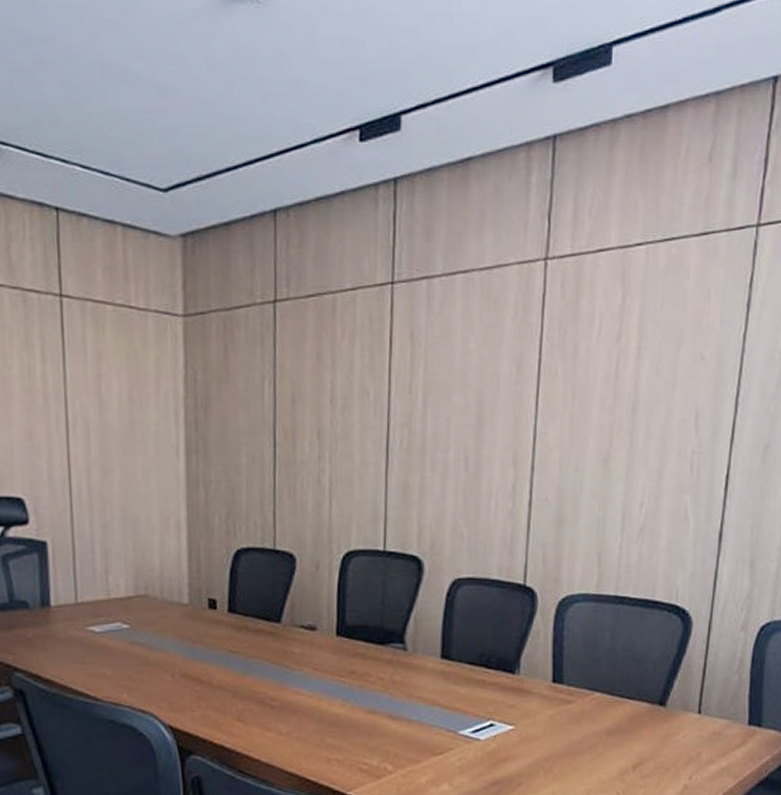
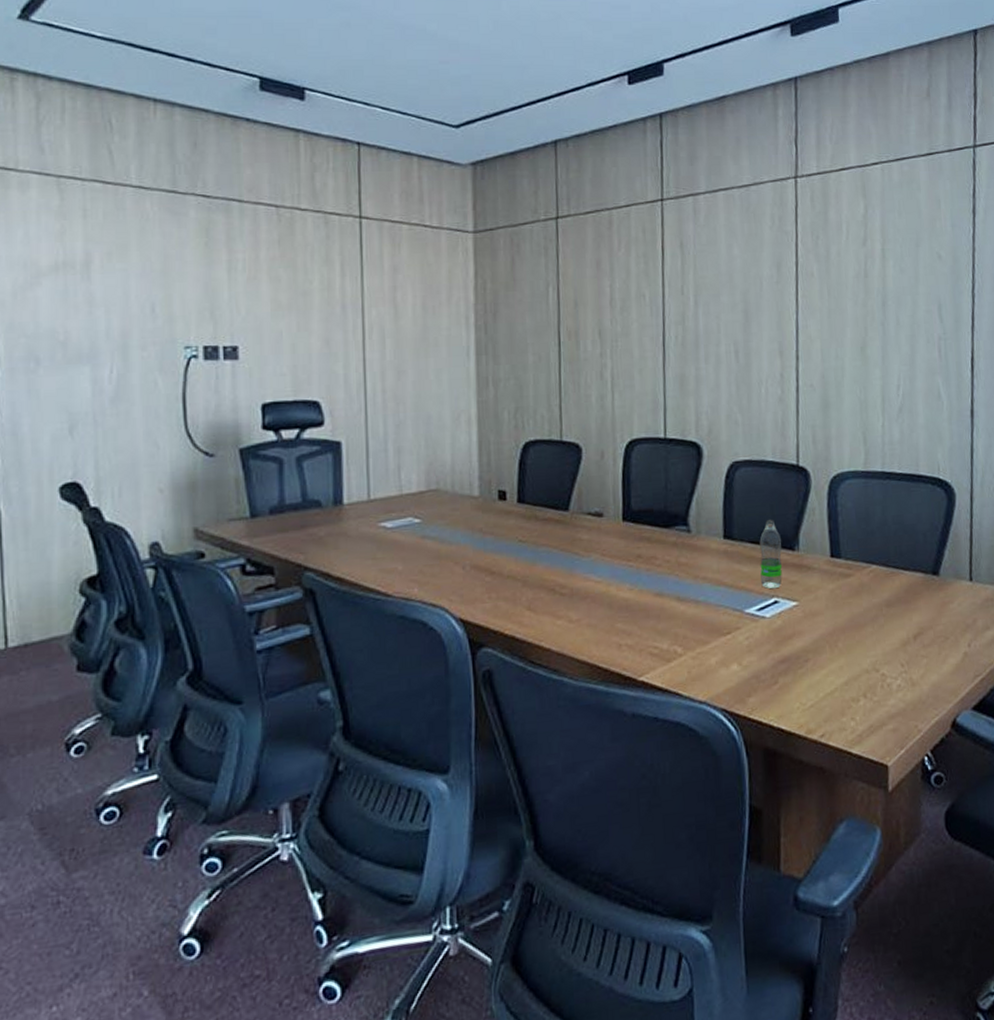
bottle: none [477,641,501,712] -> present [759,520,783,589]

